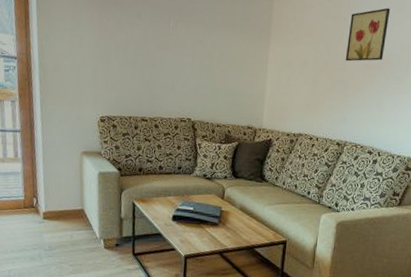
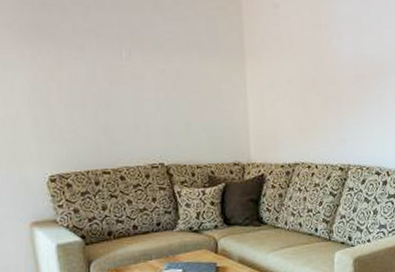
wall art: present [345,8,391,62] -> none [333,10,376,74]

